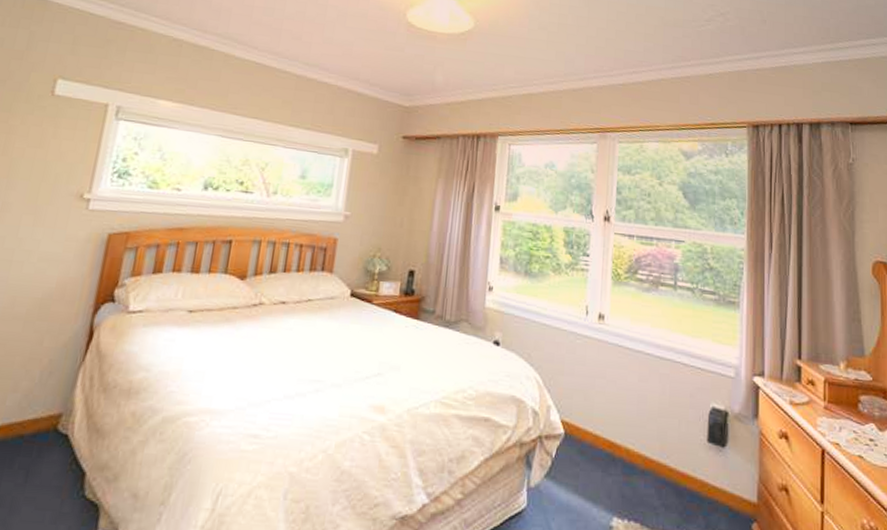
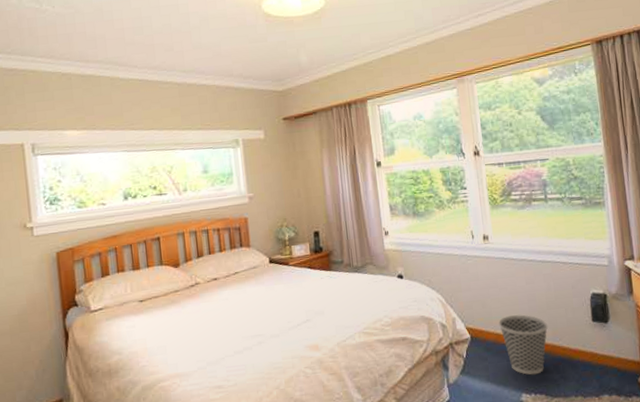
wastebasket: none [600,416,657,496] -> present [499,314,549,375]

